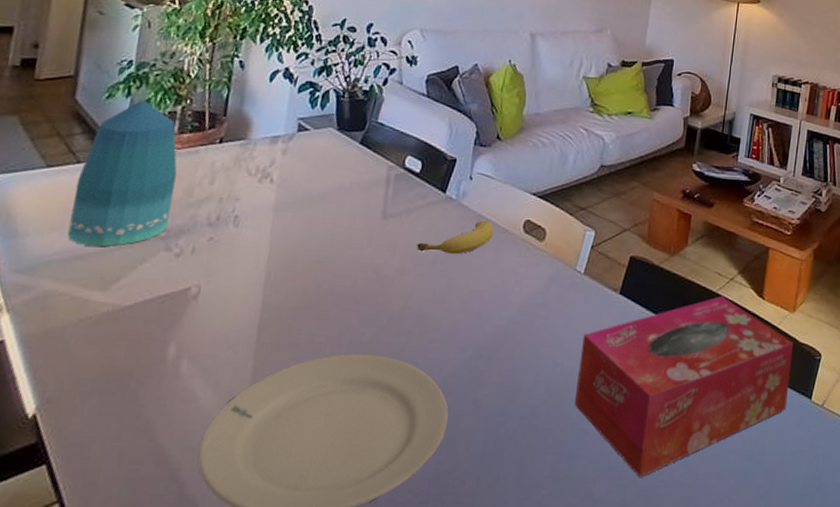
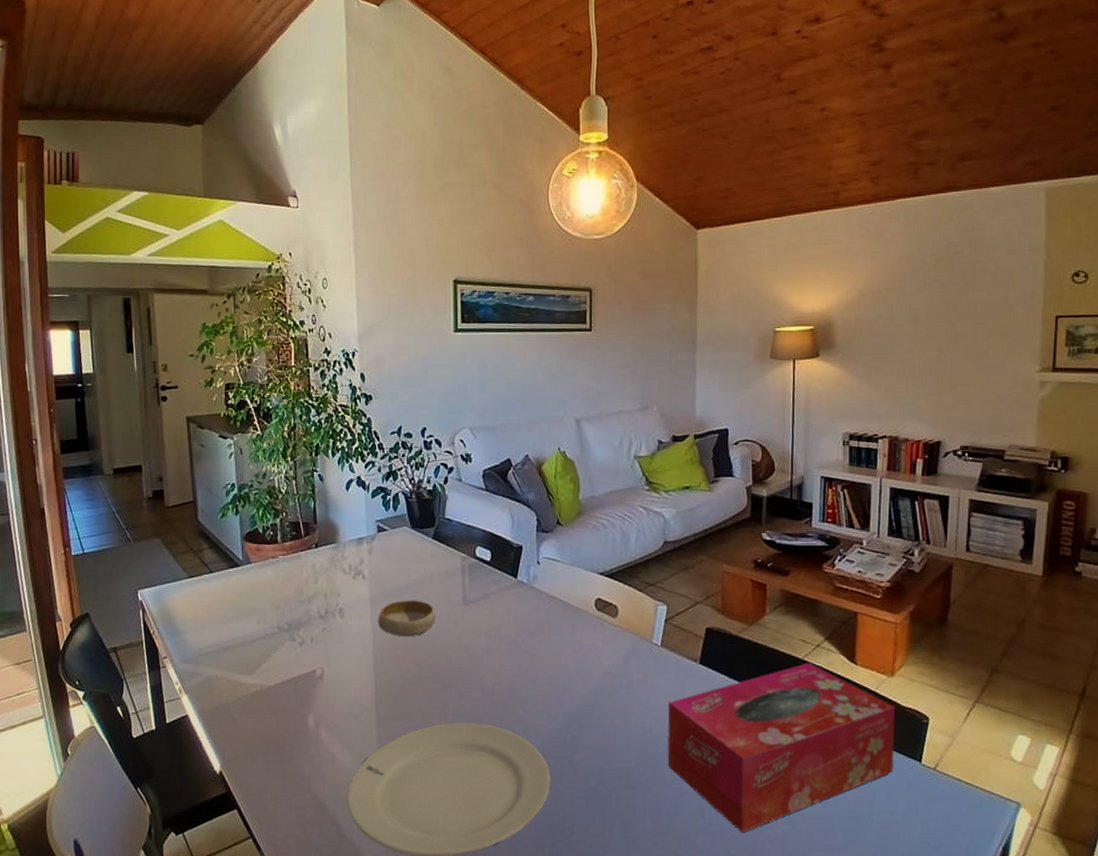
vase: present [67,99,178,246] -> none [213,515,288,639]
bowl: none [279,210,349,253] -> present [378,600,436,637]
fruit: present [416,220,494,255] -> none [498,601,567,634]

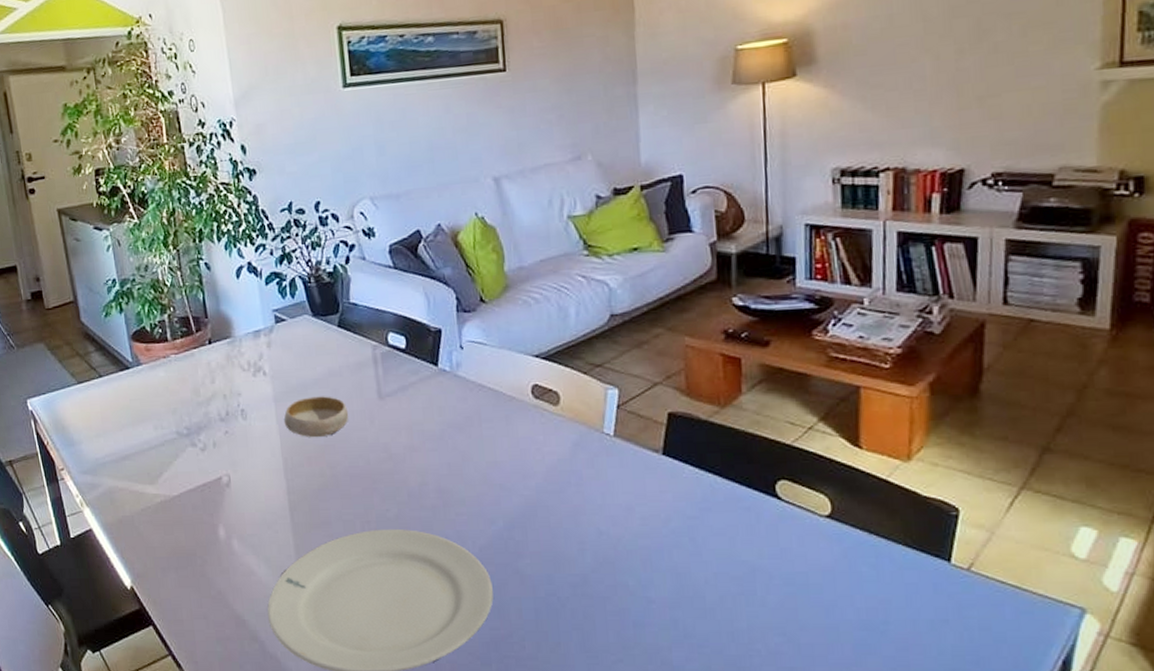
tissue box: present [667,663,896,832] -> none [627,449,915,646]

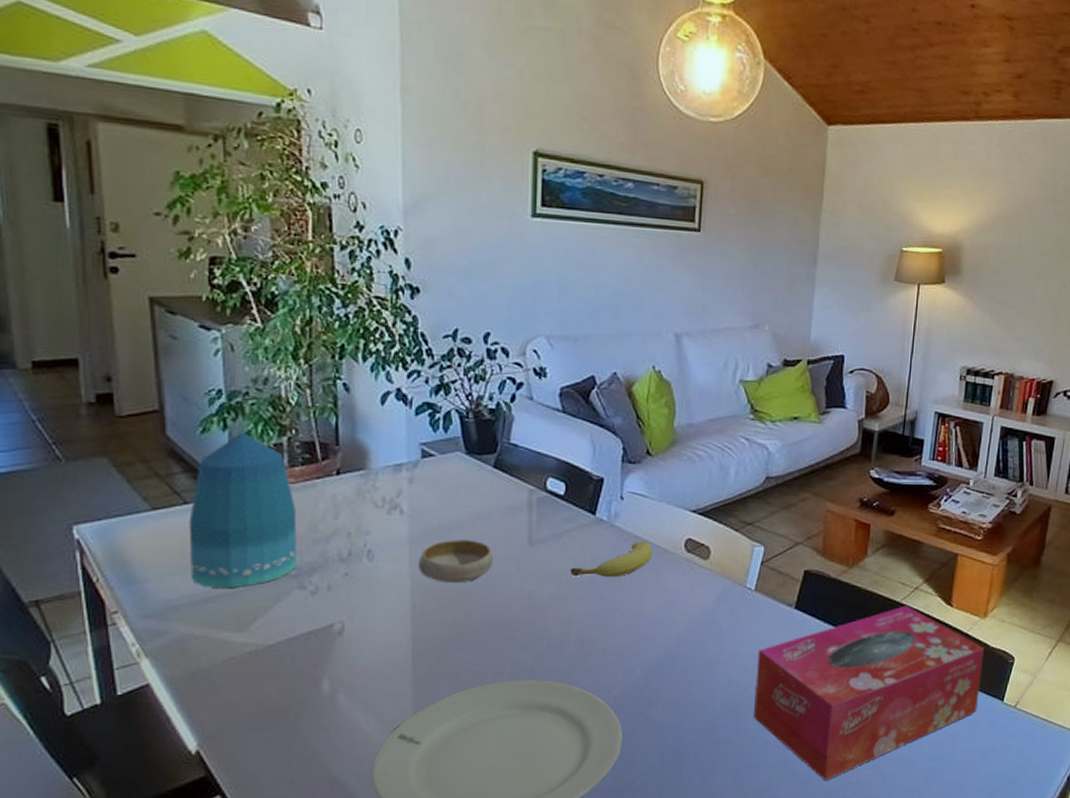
vase: none [104,313,187,447] -> present [189,432,297,588]
fruit: none [420,389,500,428] -> present [570,541,653,578]
tissue box: none [627,449,915,646] -> present [754,606,985,780]

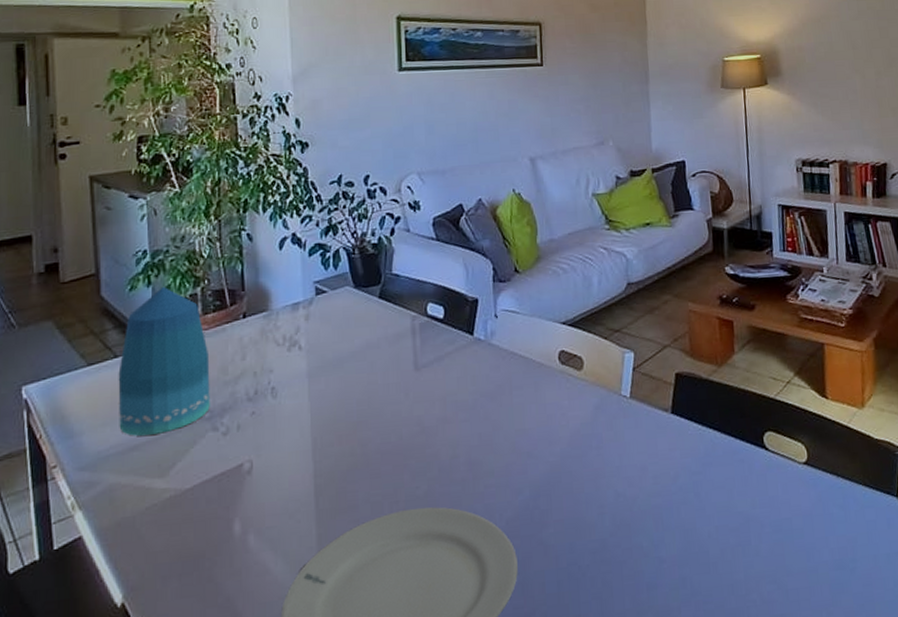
bowl: present [419,539,494,584] -> none [317,369,384,414]
fruit: present [570,541,653,578] -> none [454,357,529,398]
tissue box: present [754,606,985,780] -> none [641,401,873,600]

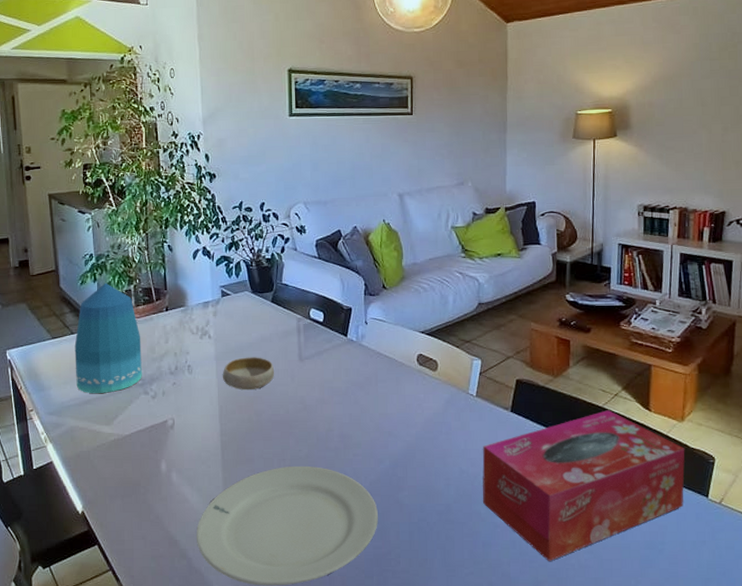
bowl: none [317,369,384,414] -> present [223,357,275,391]
tissue box: none [641,401,873,600] -> present [482,410,685,561]

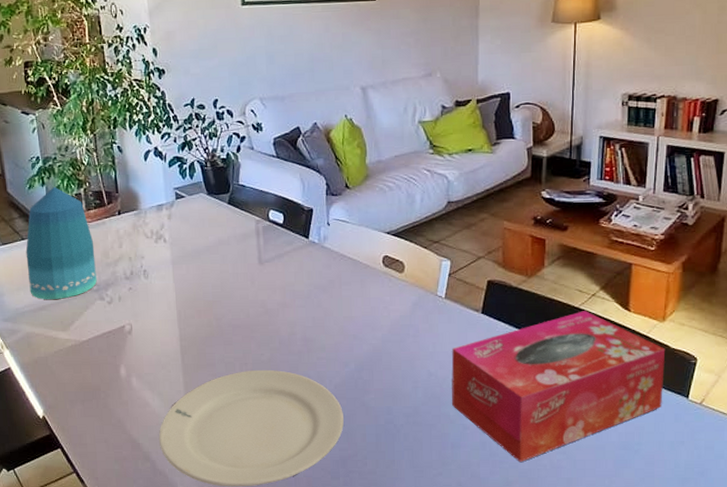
bowl: present [223,357,275,391] -> none [180,260,234,295]

